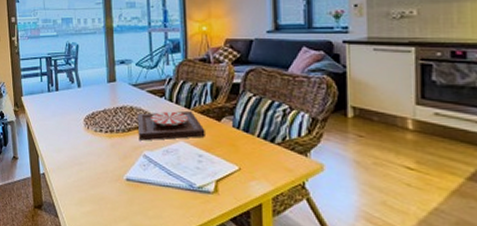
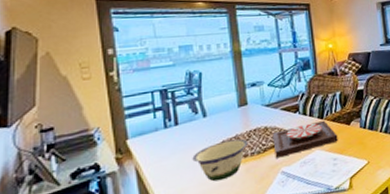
bowl: none [68,113,114,150] -> present [192,139,248,182]

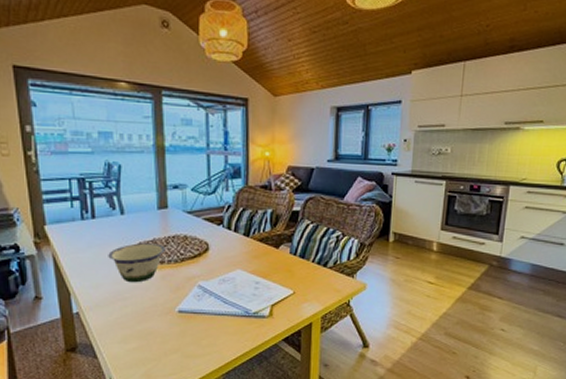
plate: present [272,120,338,159] -> none [192,238,263,271]

